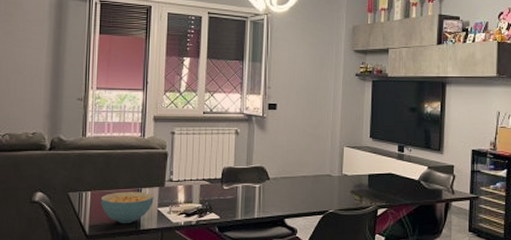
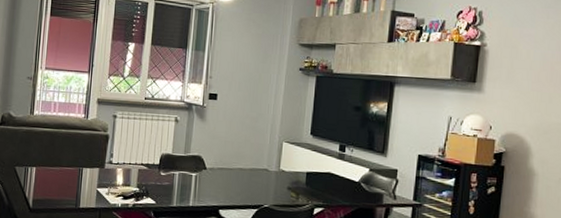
cereal bowl: present [100,192,154,223] -> none [44,169,94,201]

